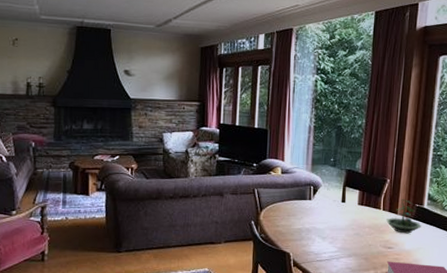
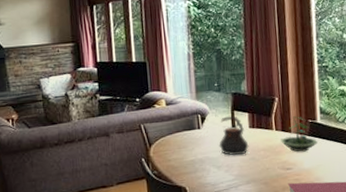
teapot: none [327,191,355,230] -> present [219,116,249,156]

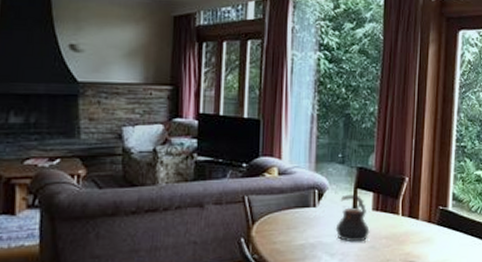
terrarium: present [281,116,318,152] -> none [406,201,446,243]

